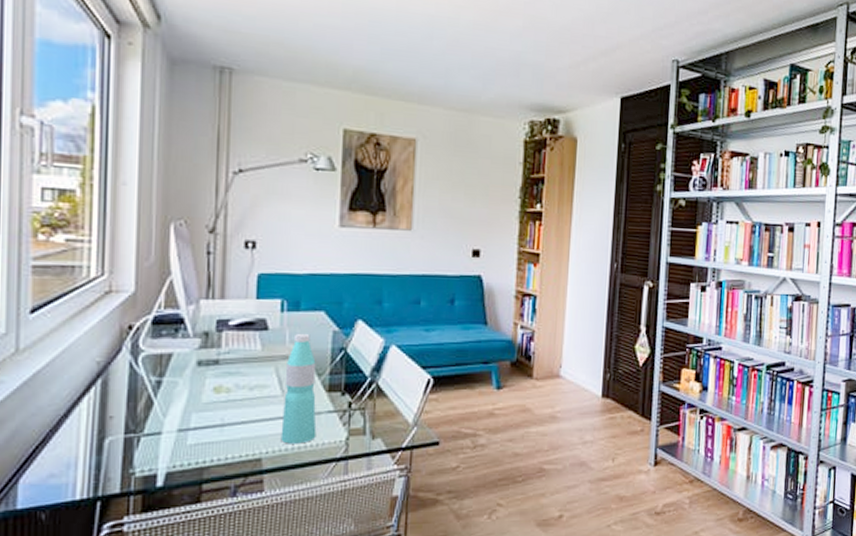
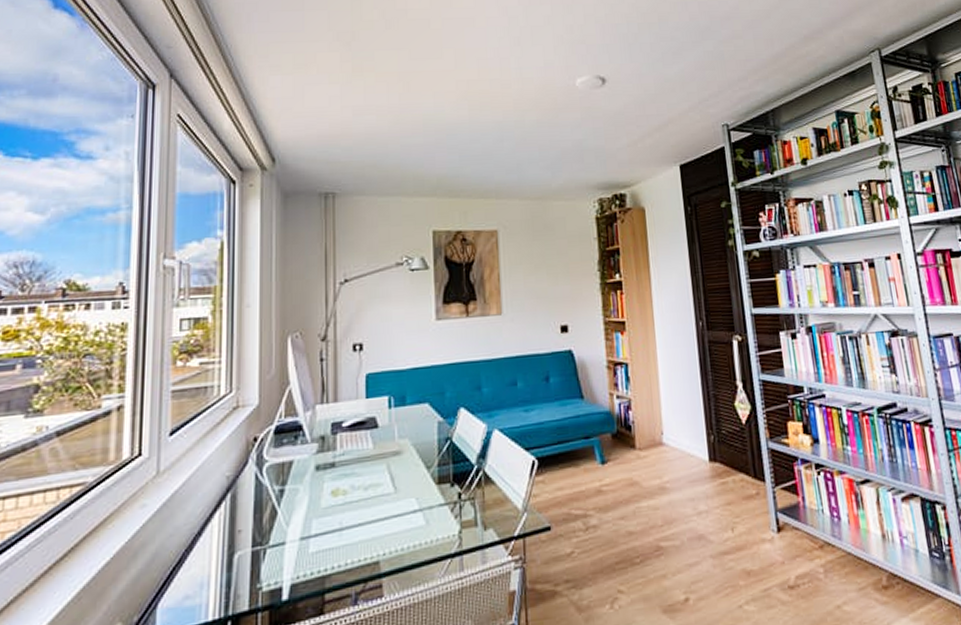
water bottle: present [280,333,317,444] -> none [396,426,430,543]

